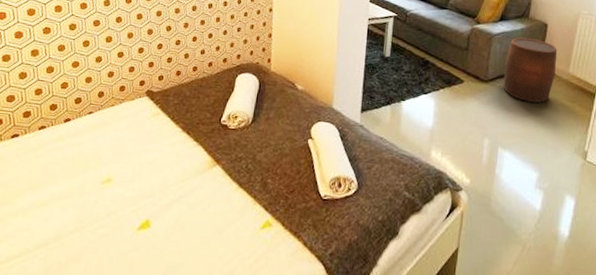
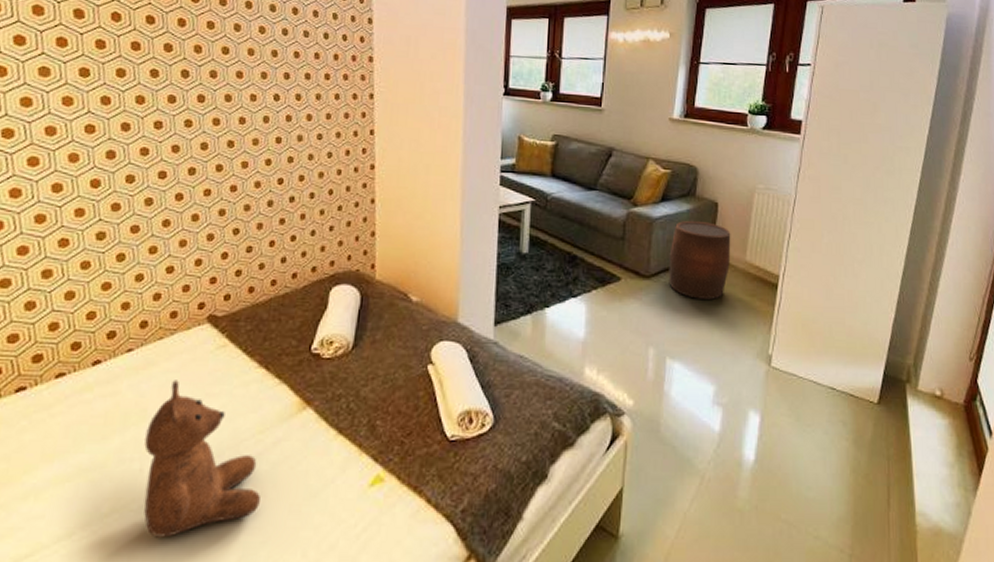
teddy bear: none [97,137,180,253] -> present [144,380,260,538]

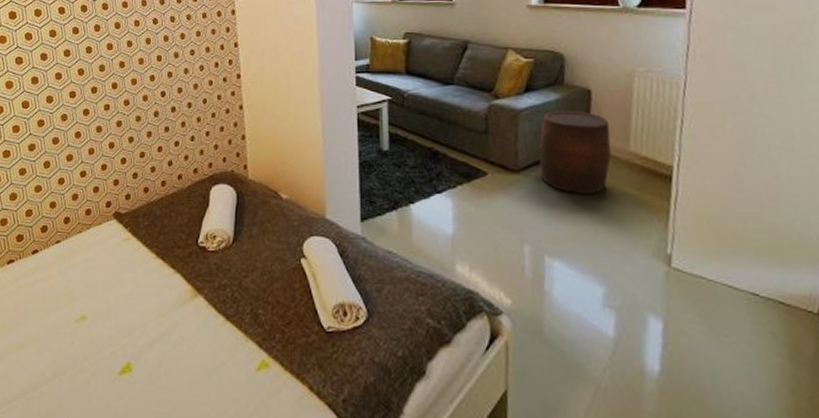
teddy bear: present [144,380,260,538] -> none [73,267,165,403]

